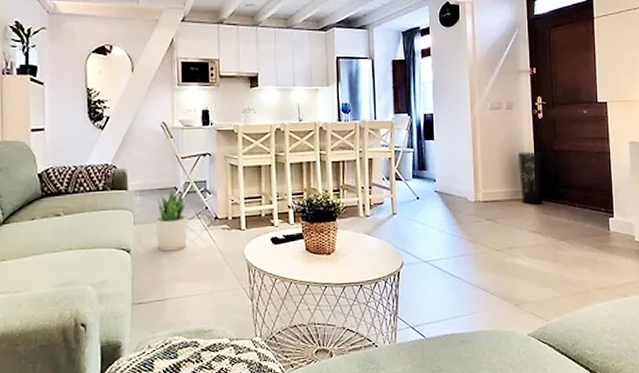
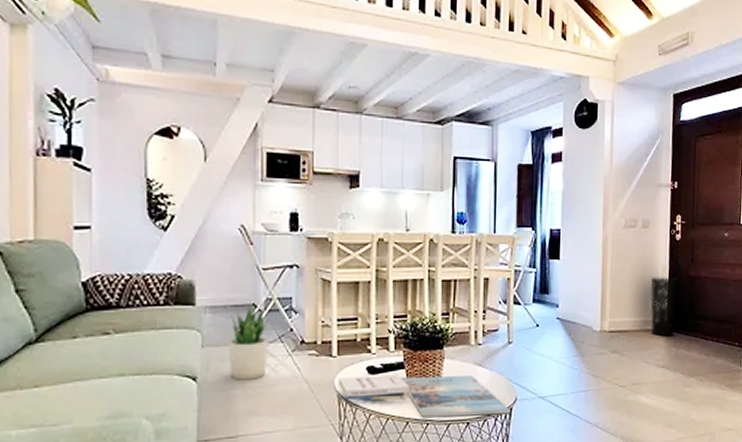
books: none [247,244,310,268] -> present [337,374,411,401]
magazine: none [300,244,398,281] -> present [400,375,511,417]

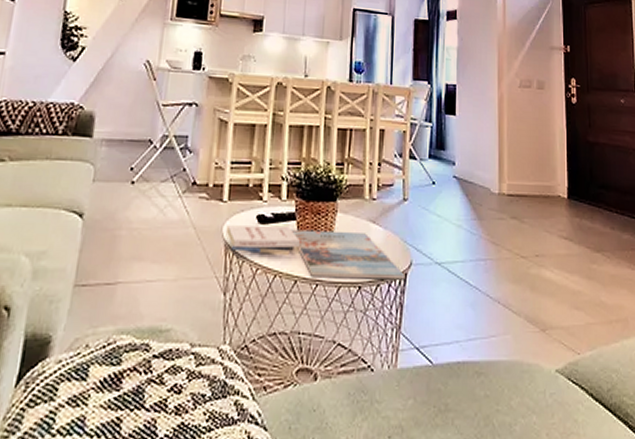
planter: present [229,305,268,380] -> none [117,141,162,221]
umbrella stand: present [650,277,679,338] -> none [549,140,577,207]

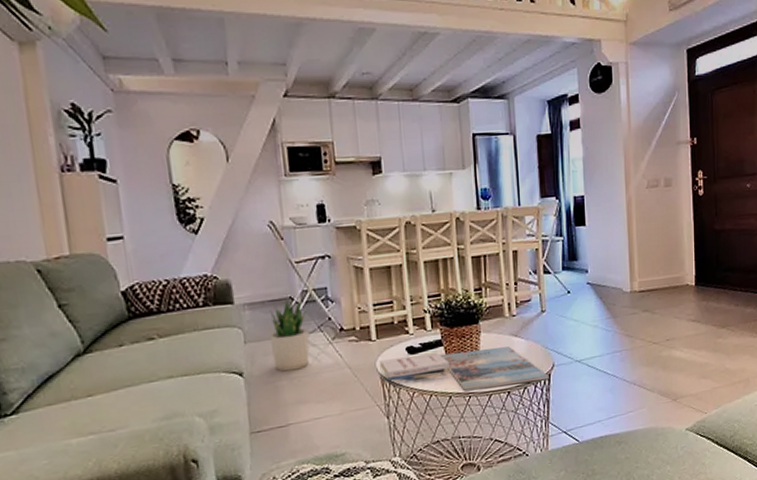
planter: none [117,141,162,221] -> present [269,297,309,372]

